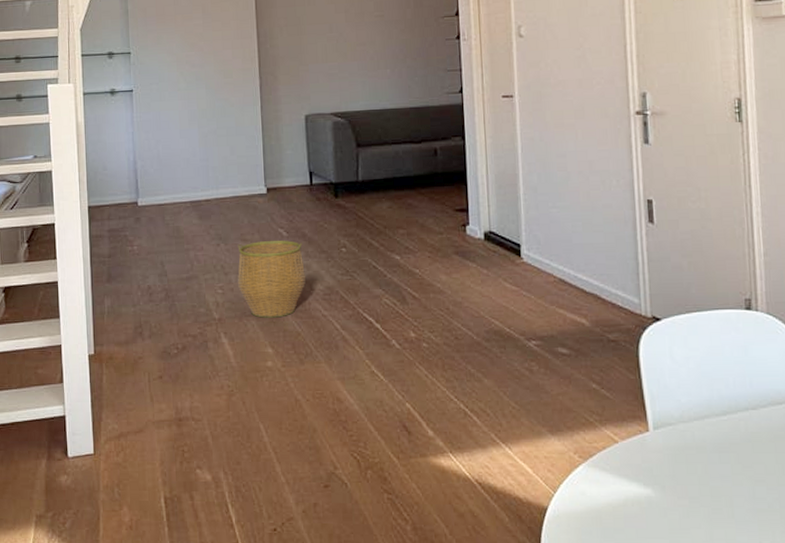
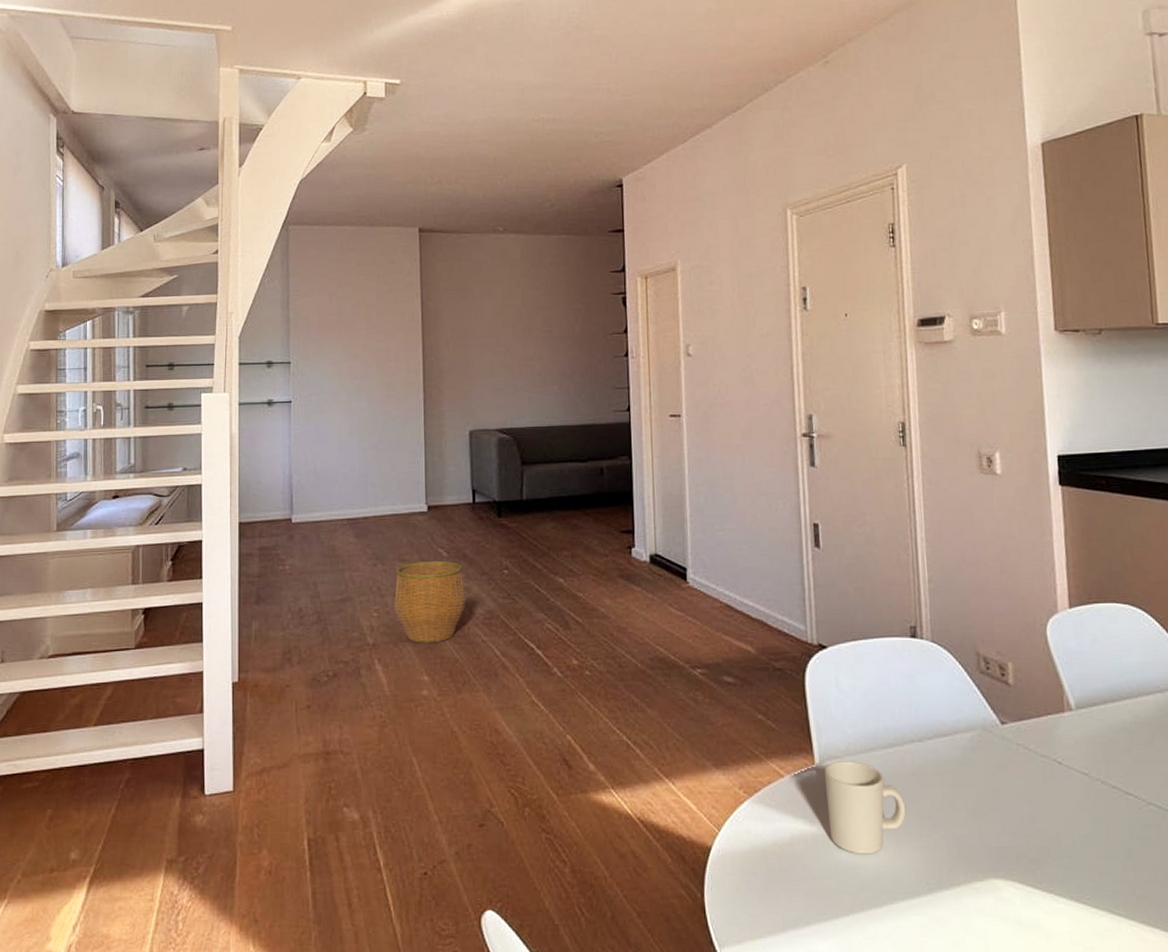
mug: none [658,428,740,516] -> present [824,761,907,854]

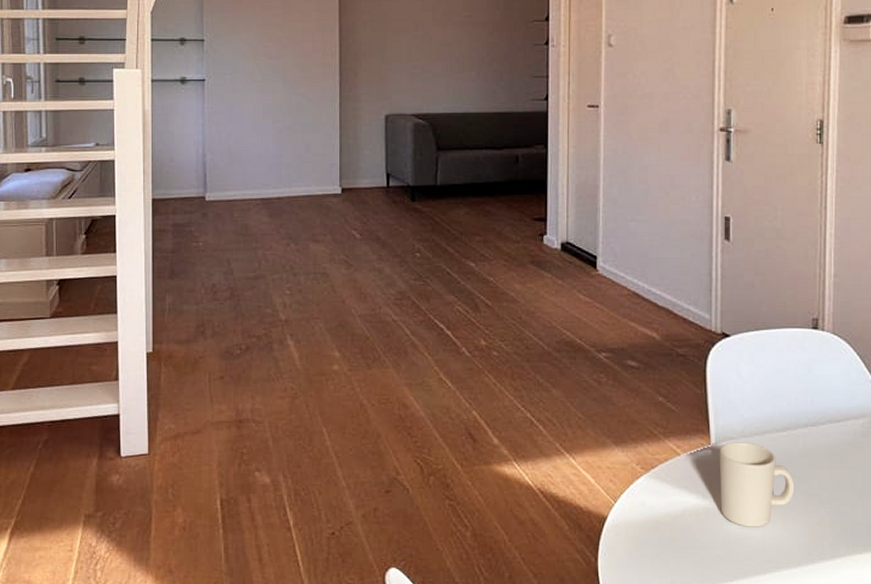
basket: present [394,560,466,643] -> none [307,242,378,321]

